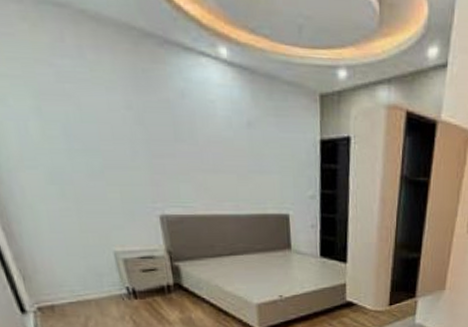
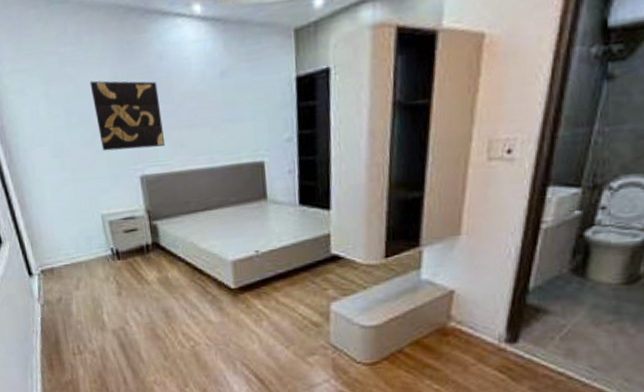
wall art: none [96,105,189,189] -> present [89,80,166,151]

